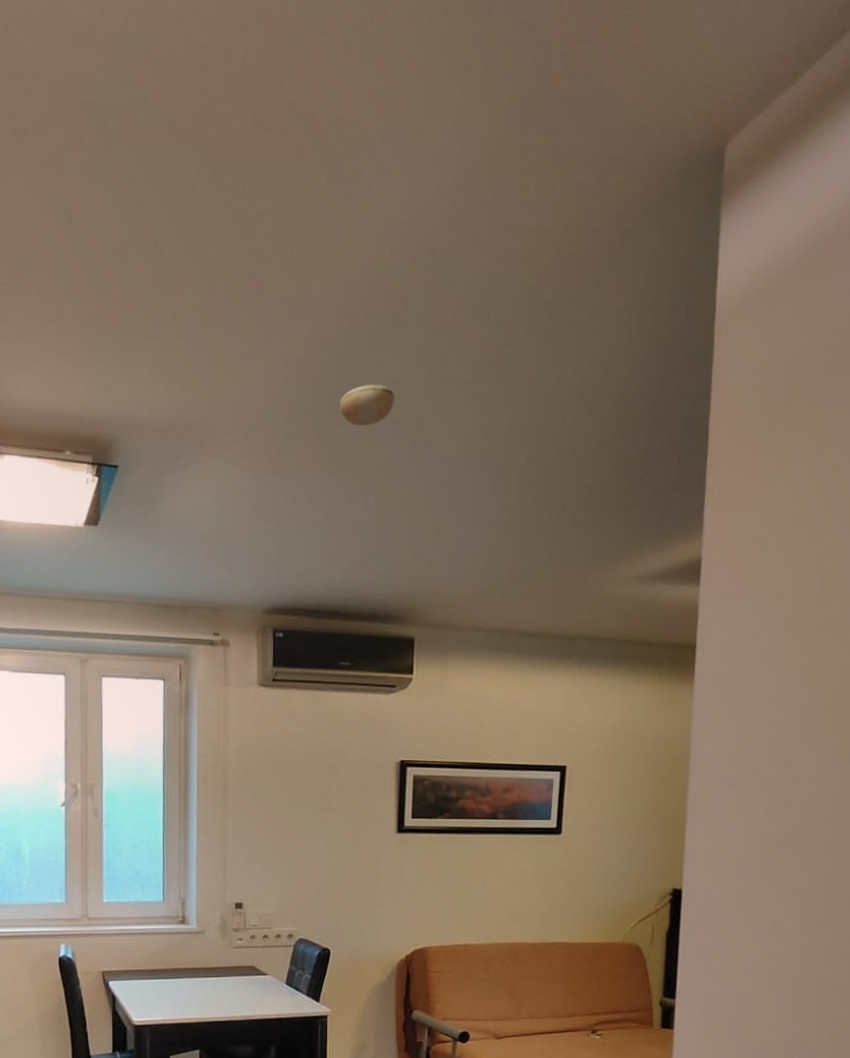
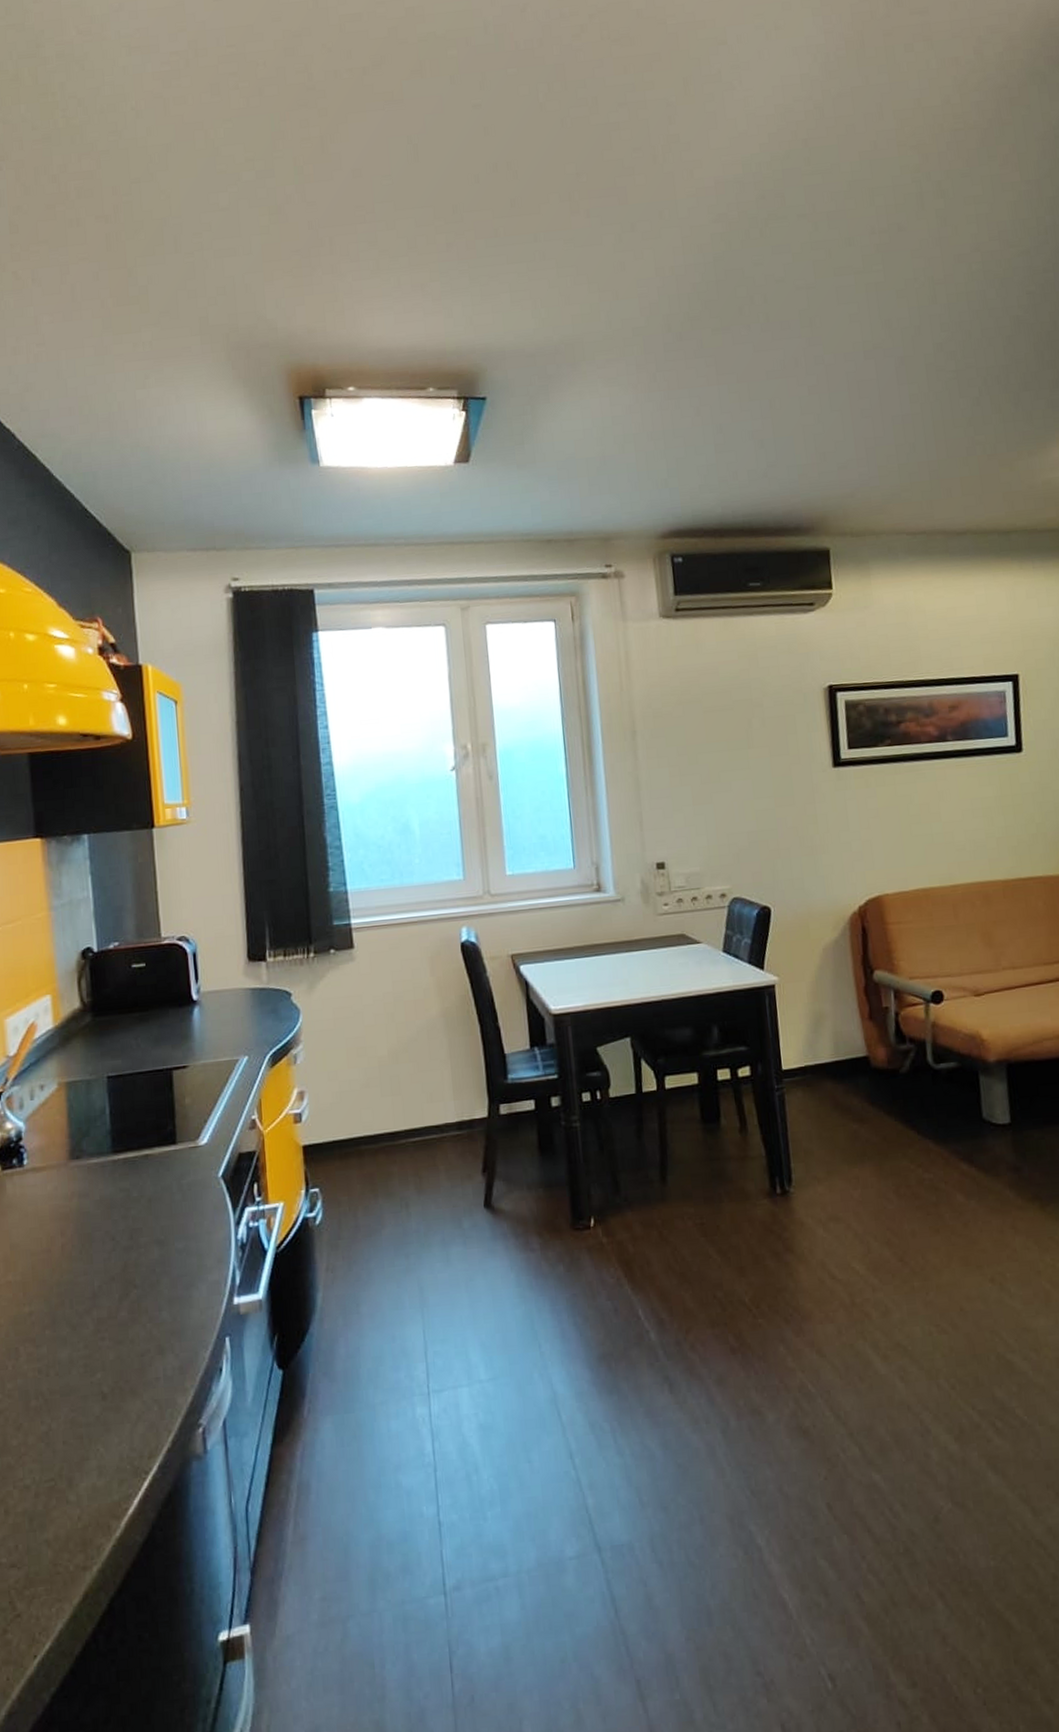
smoke detector: present [339,385,395,426] -> none [720,284,781,330]

